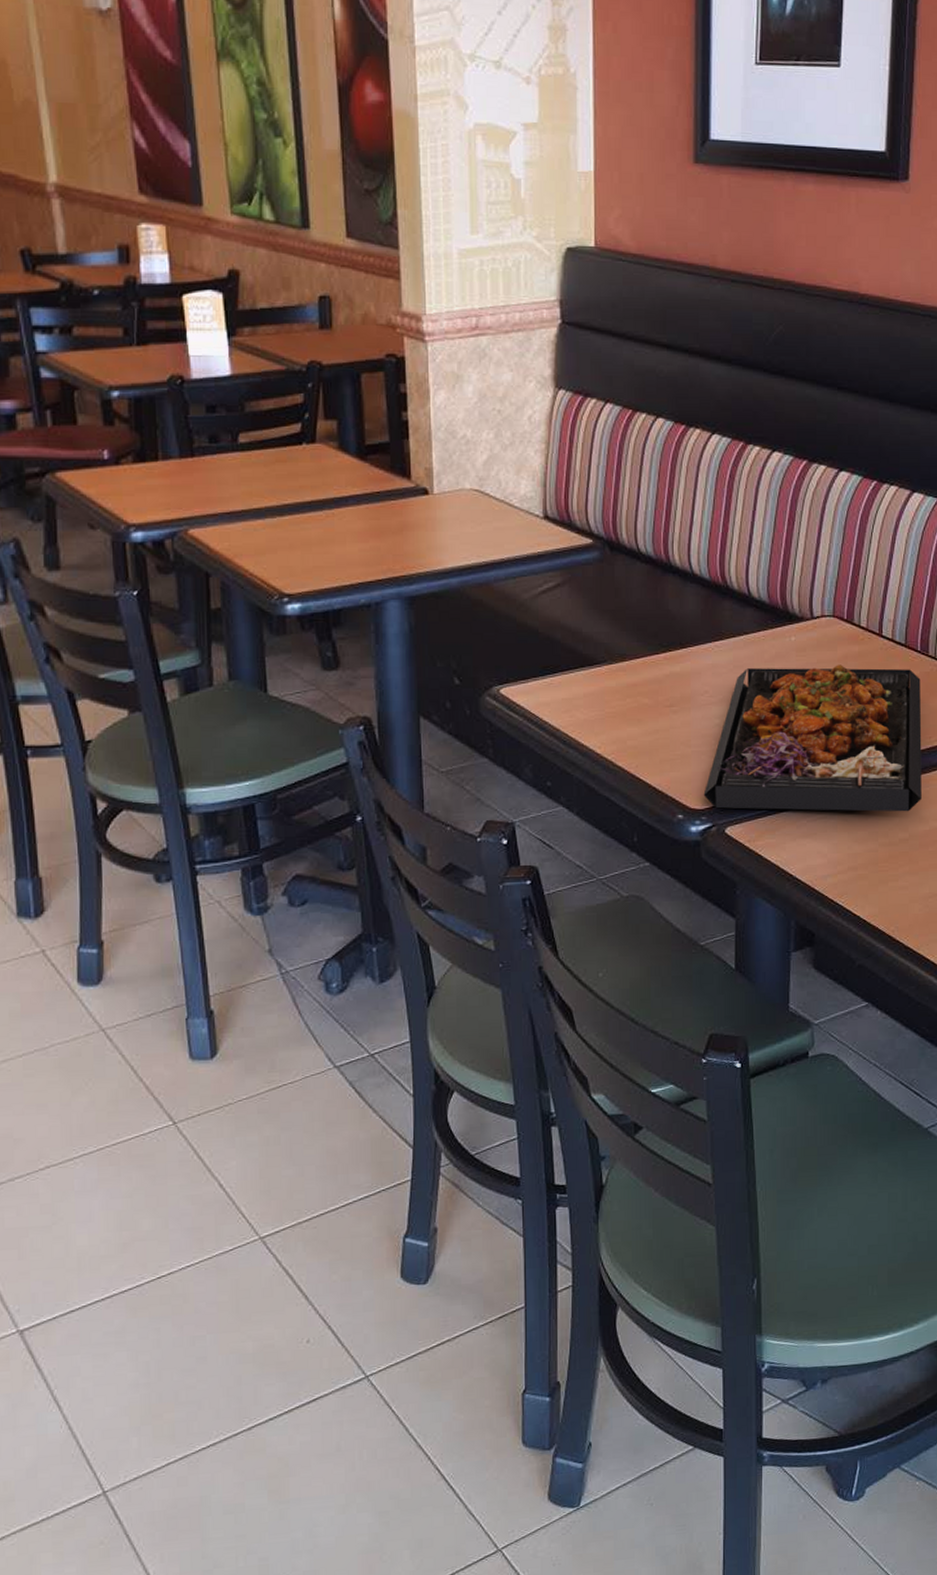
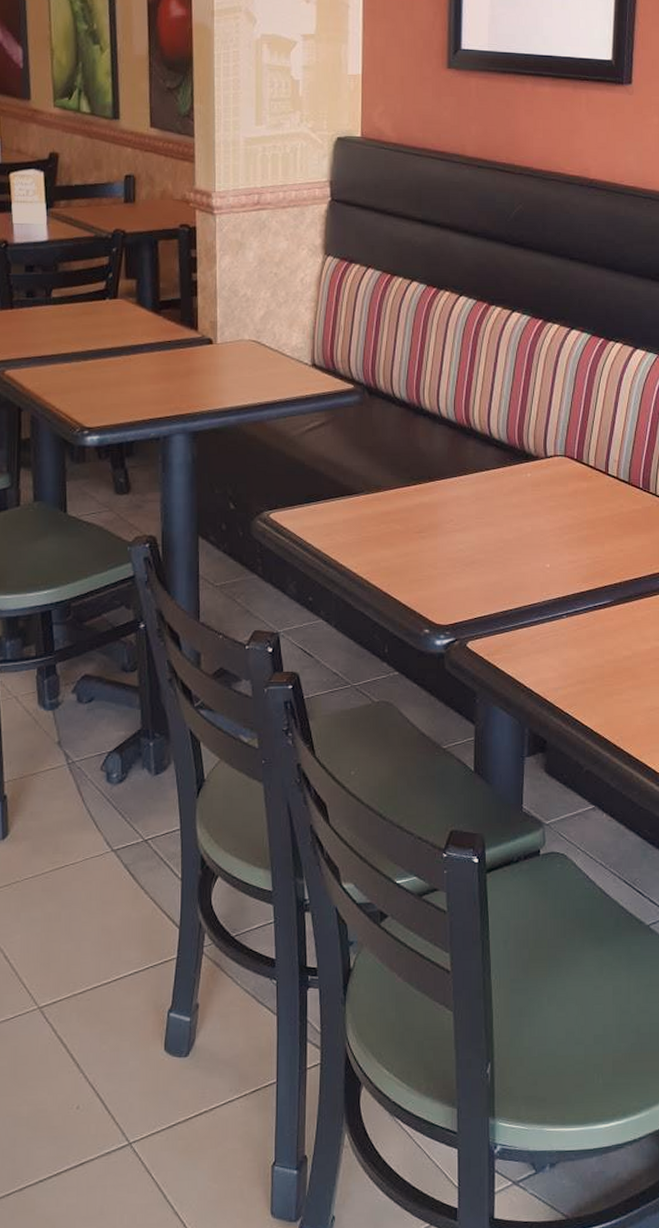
food tray: present [703,665,922,812] -> none [447,499,644,632]

